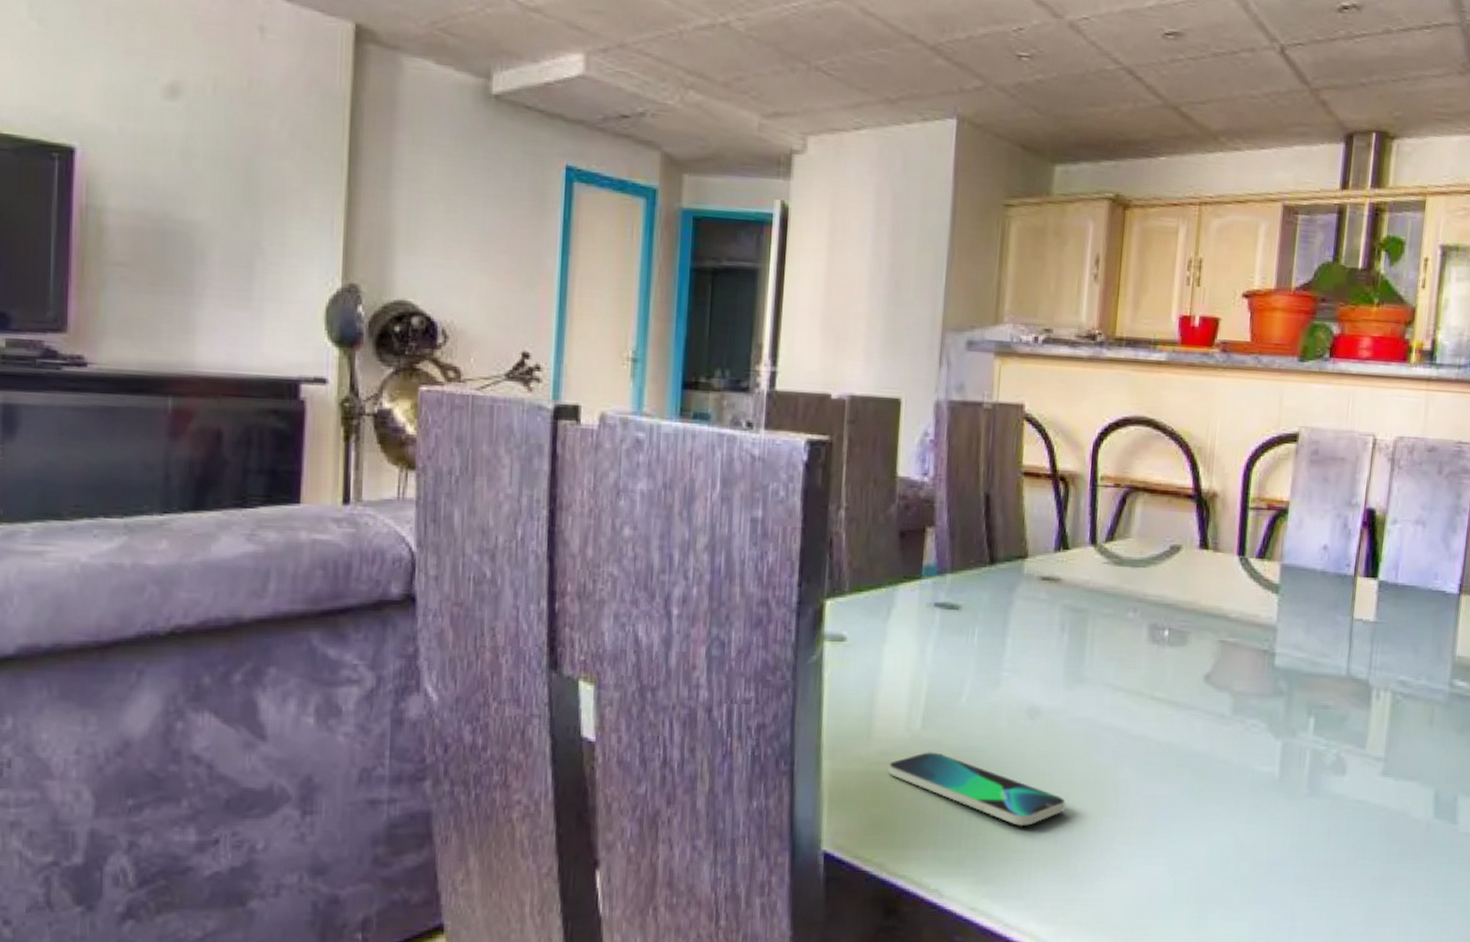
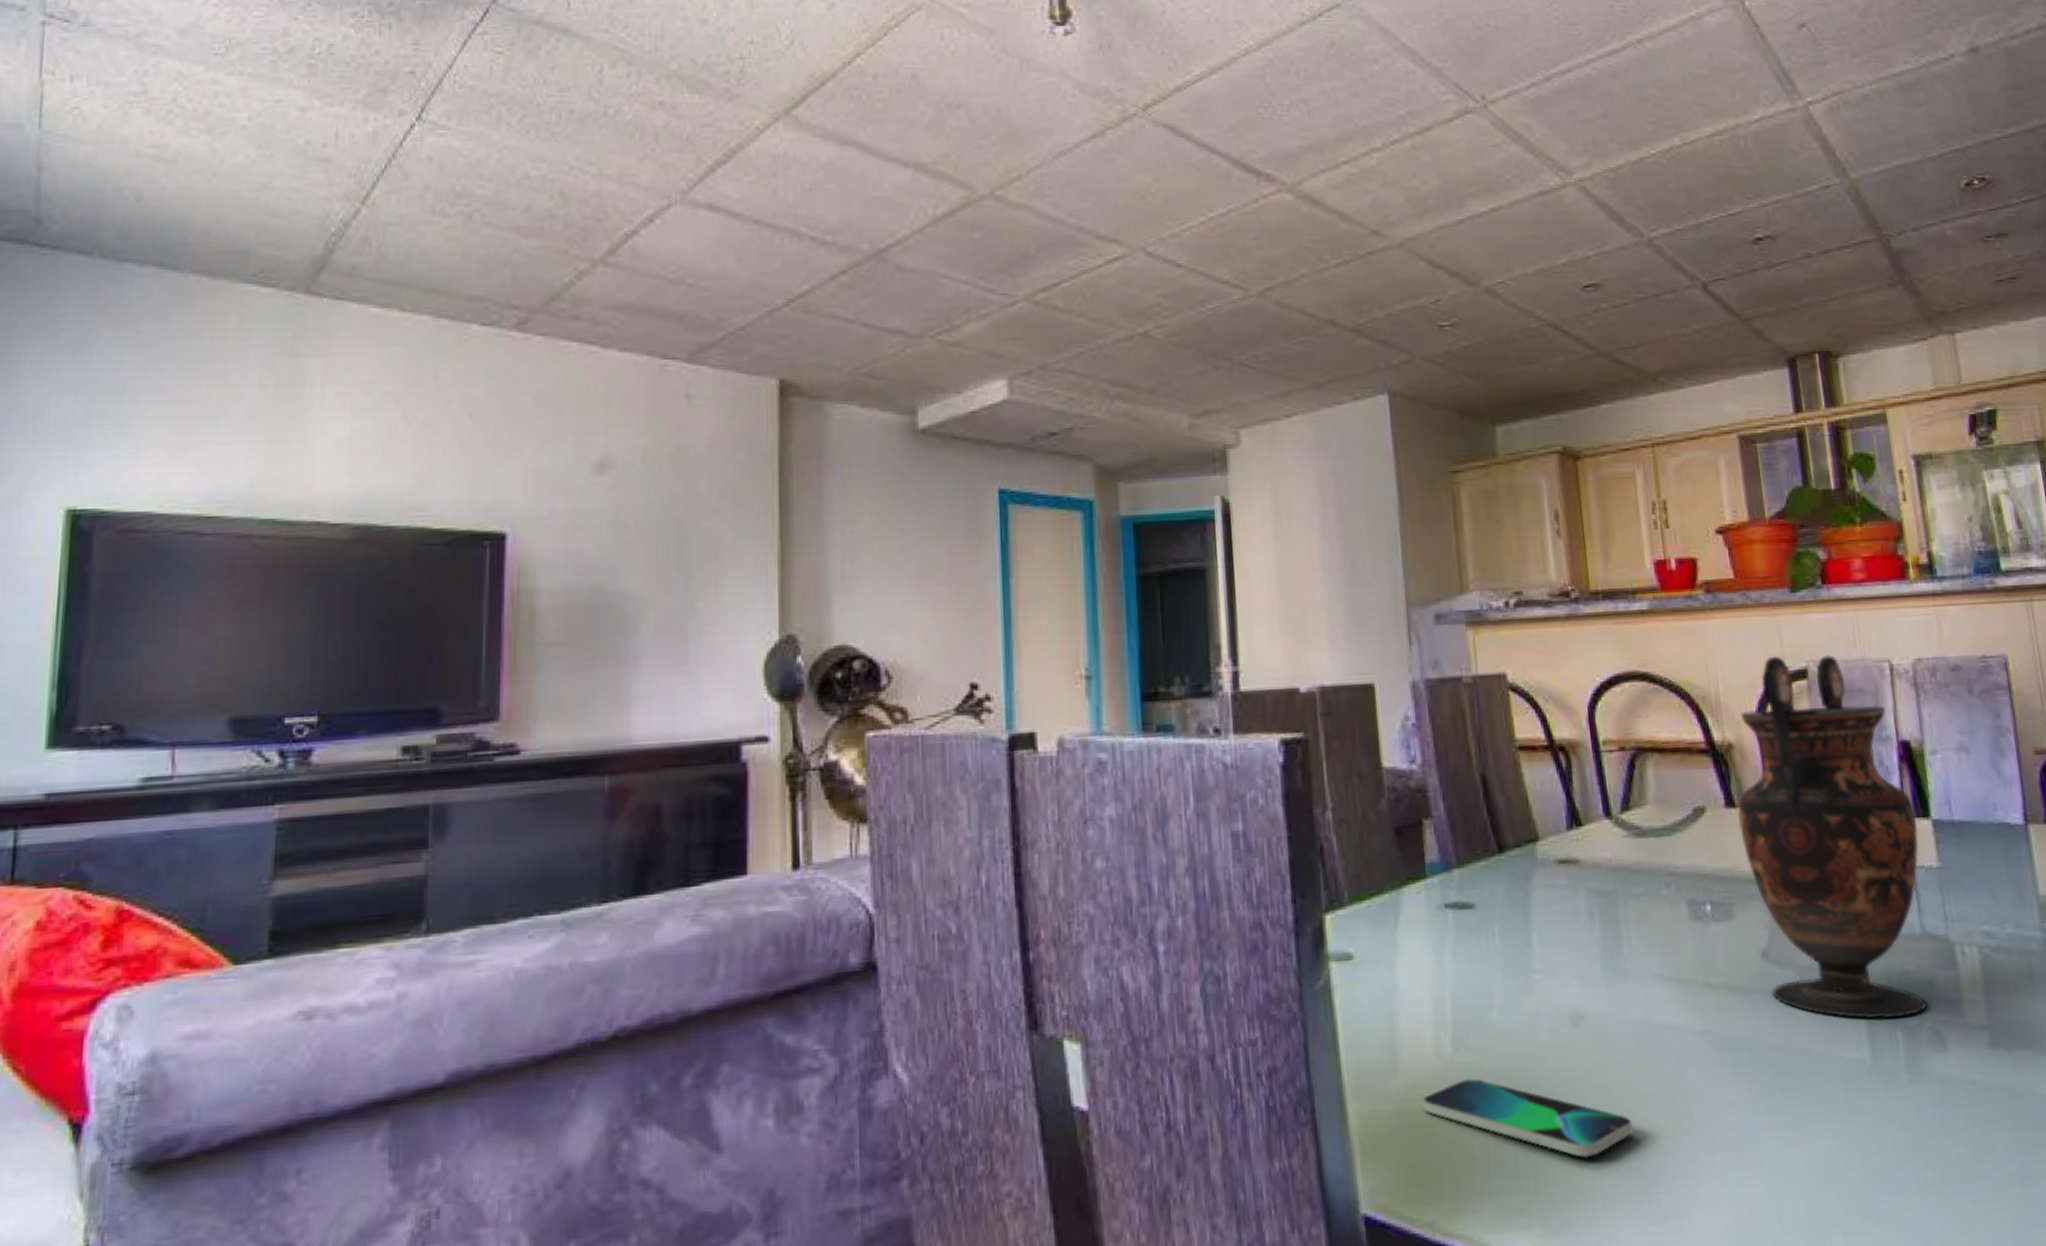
vase: none [1206,418,1365,743] -> present [1738,655,1926,1020]

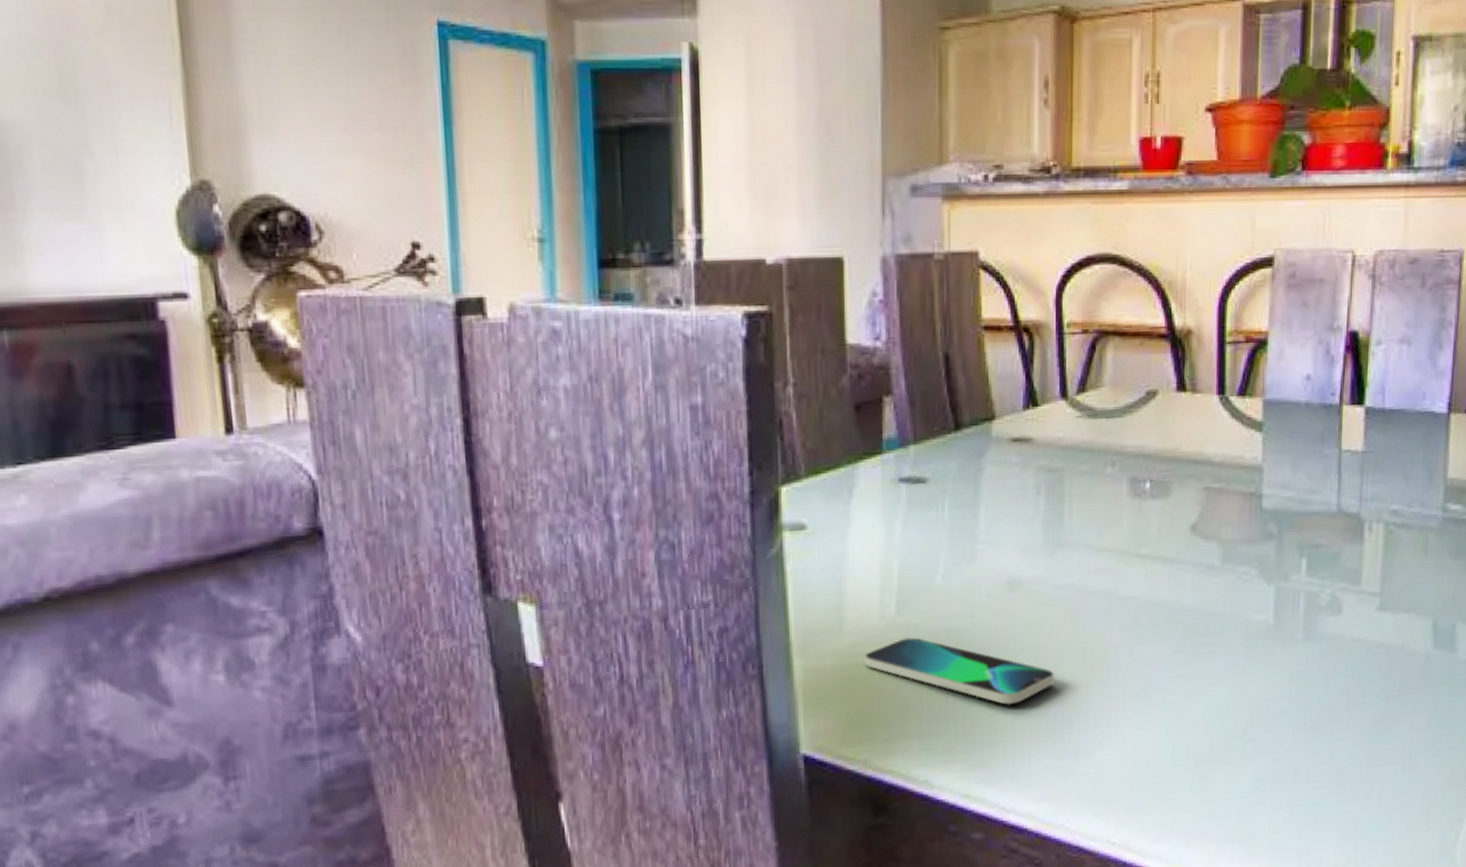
vase: present [1738,655,1926,1020] -> none [1187,242,1351,587]

